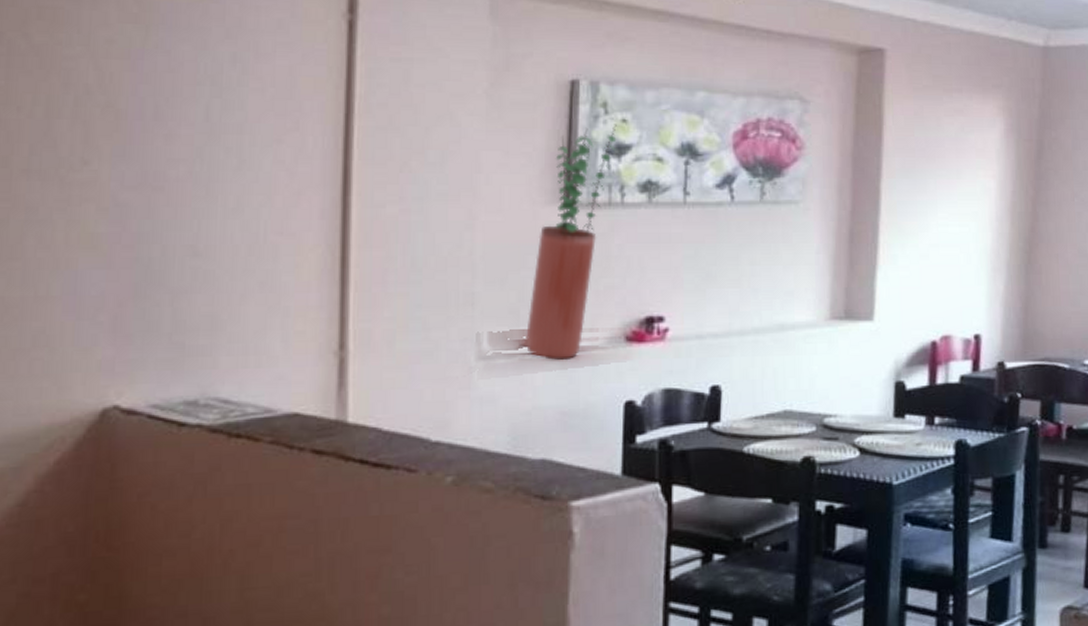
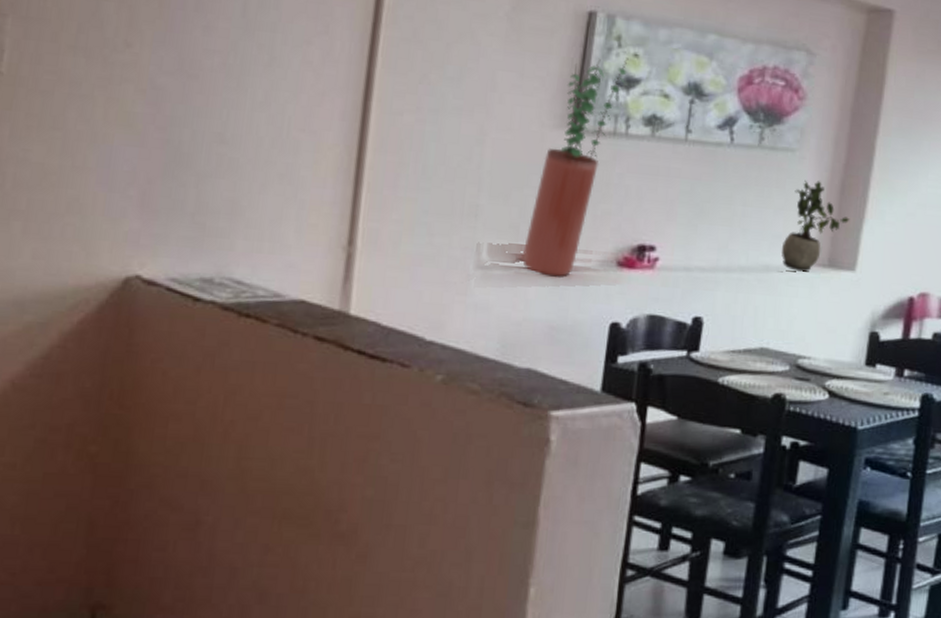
potted plant: none [794,231,863,327] -> present [781,179,850,272]

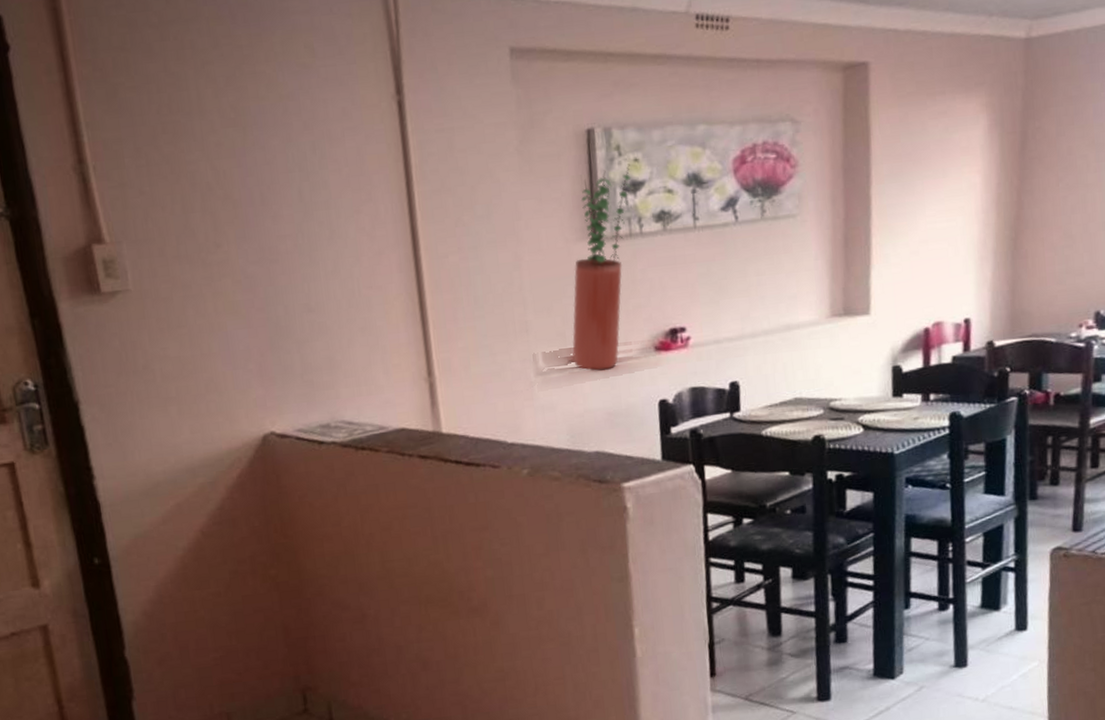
potted plant: present [781,179,850,272] -> none [798,239,858,325]

